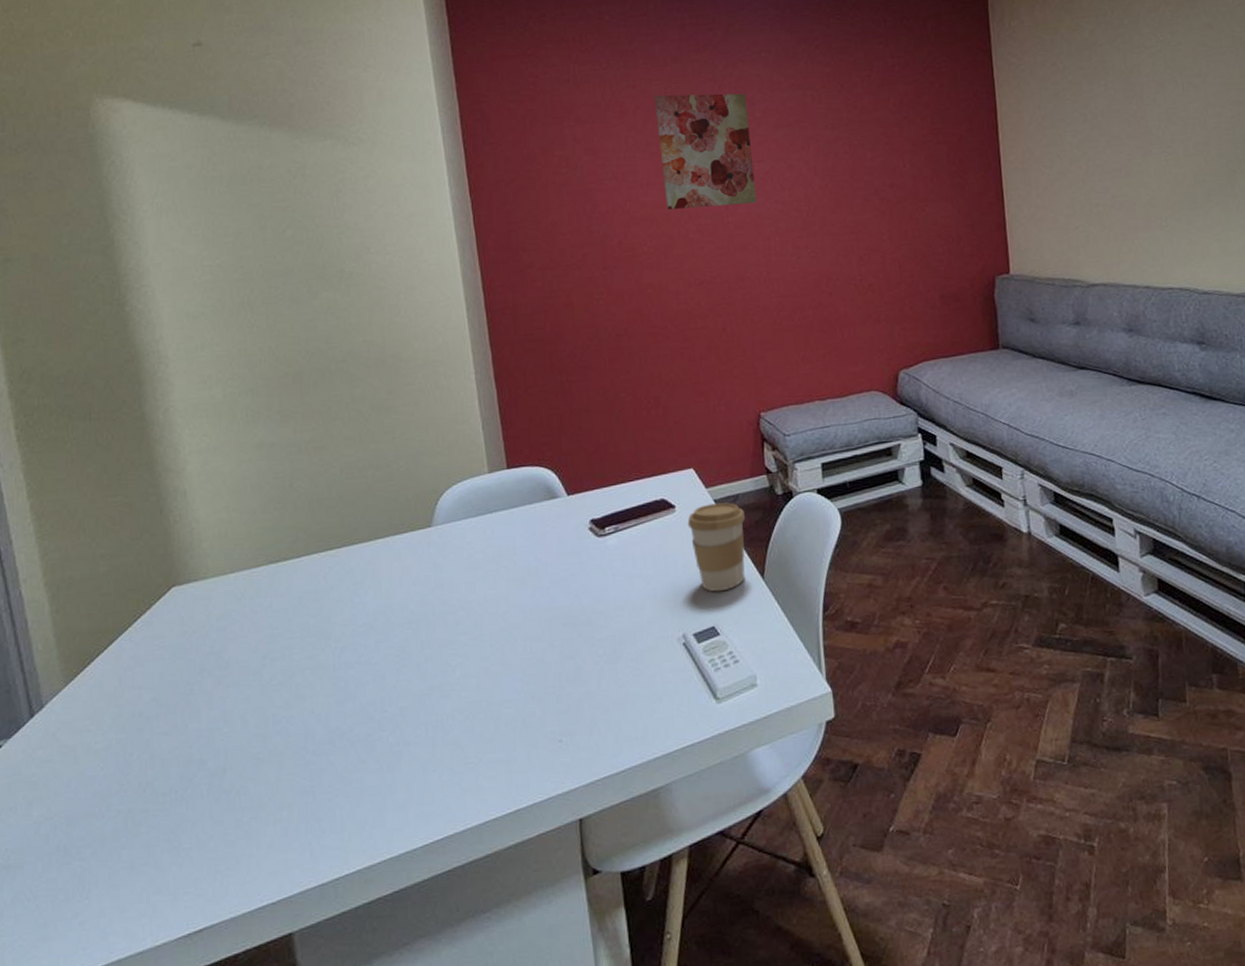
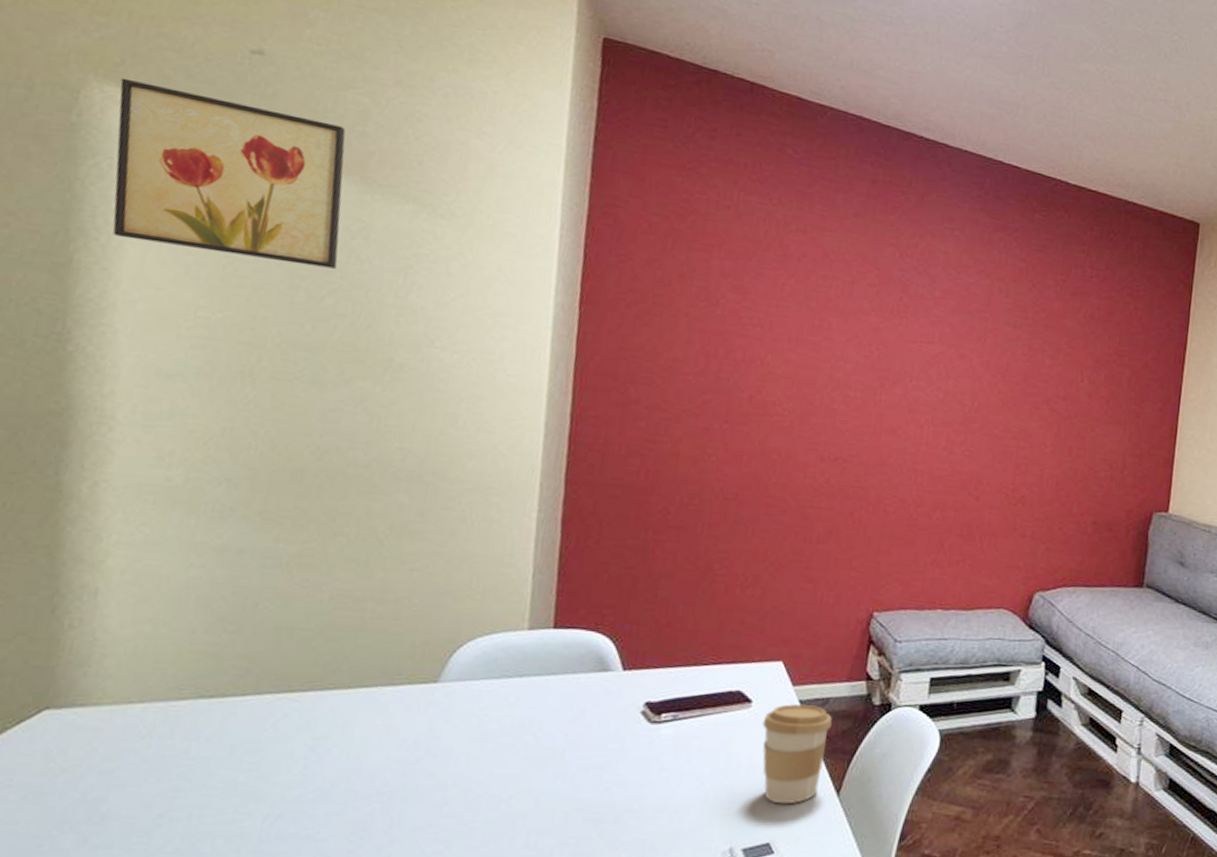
wall art: none [113,88,288,216] -> present [112,77,346,269]
wall art: present [654,93,757,210] -> none [813,247,928,386]

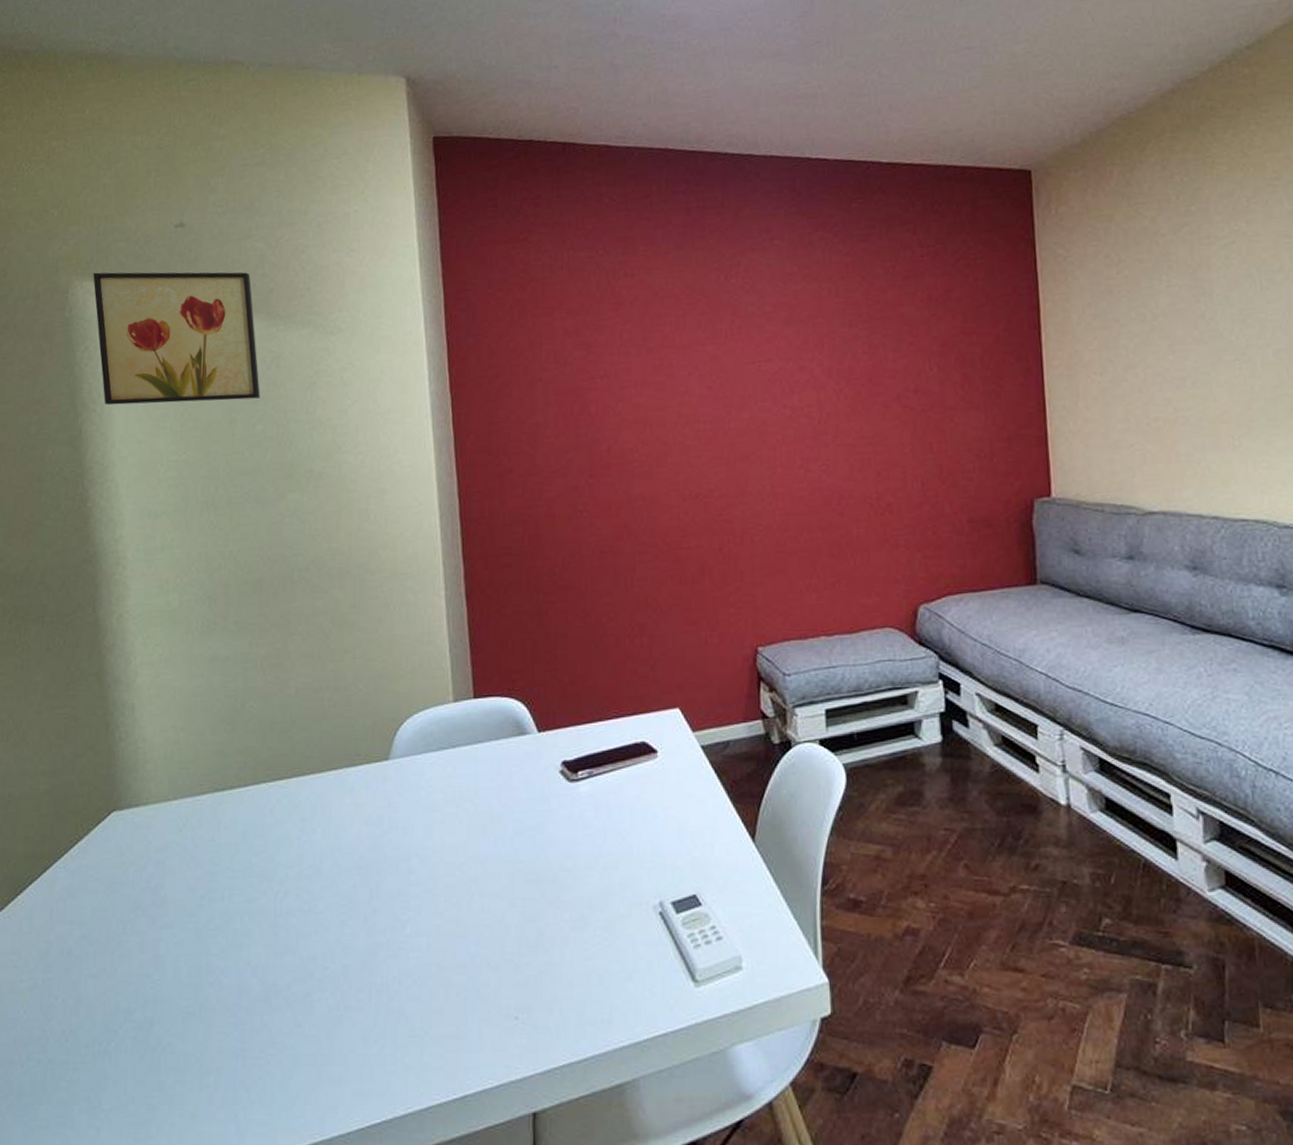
coffee cup: present [762,704,833,805] -> none [670,750,737,854]

